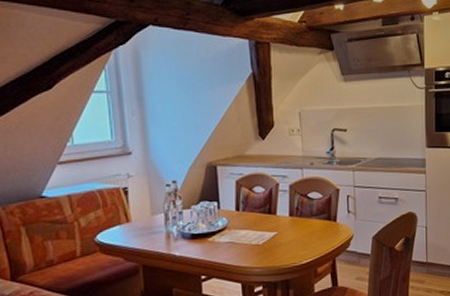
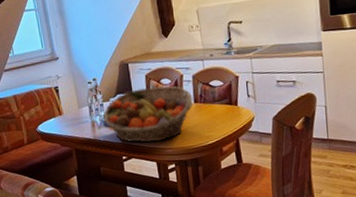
fruit basket: none [180,195,289,260] -> present [102,86,194,143]

